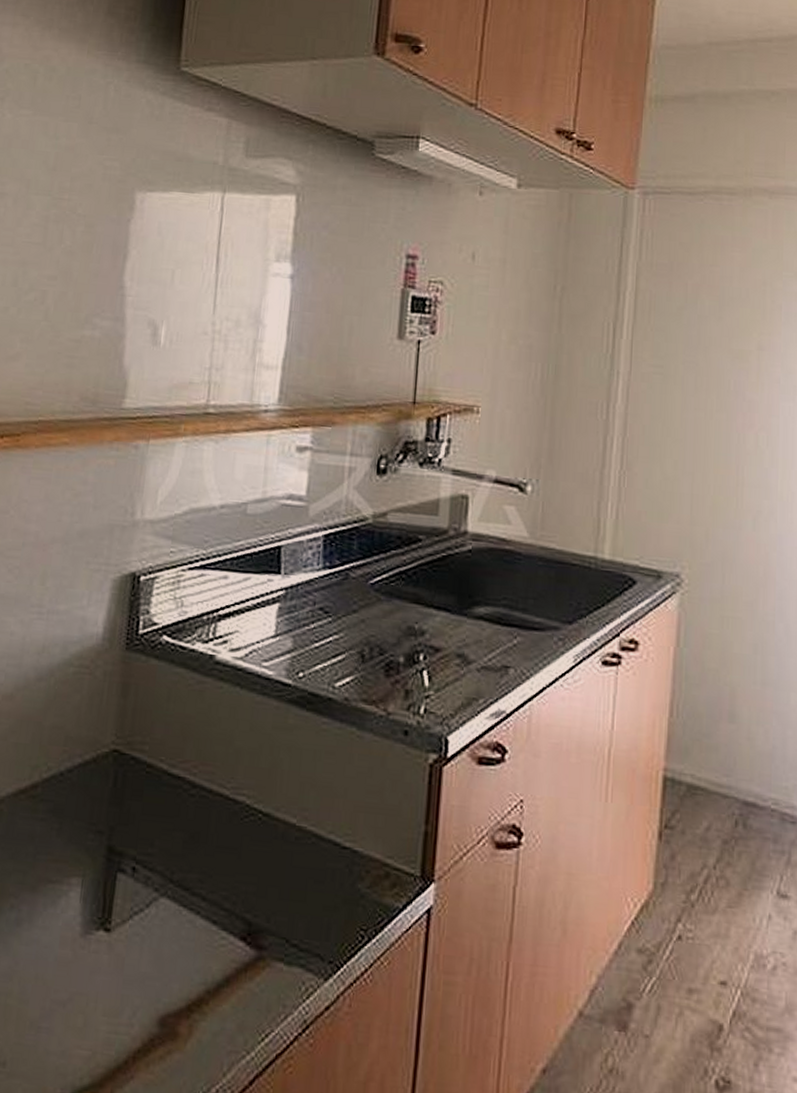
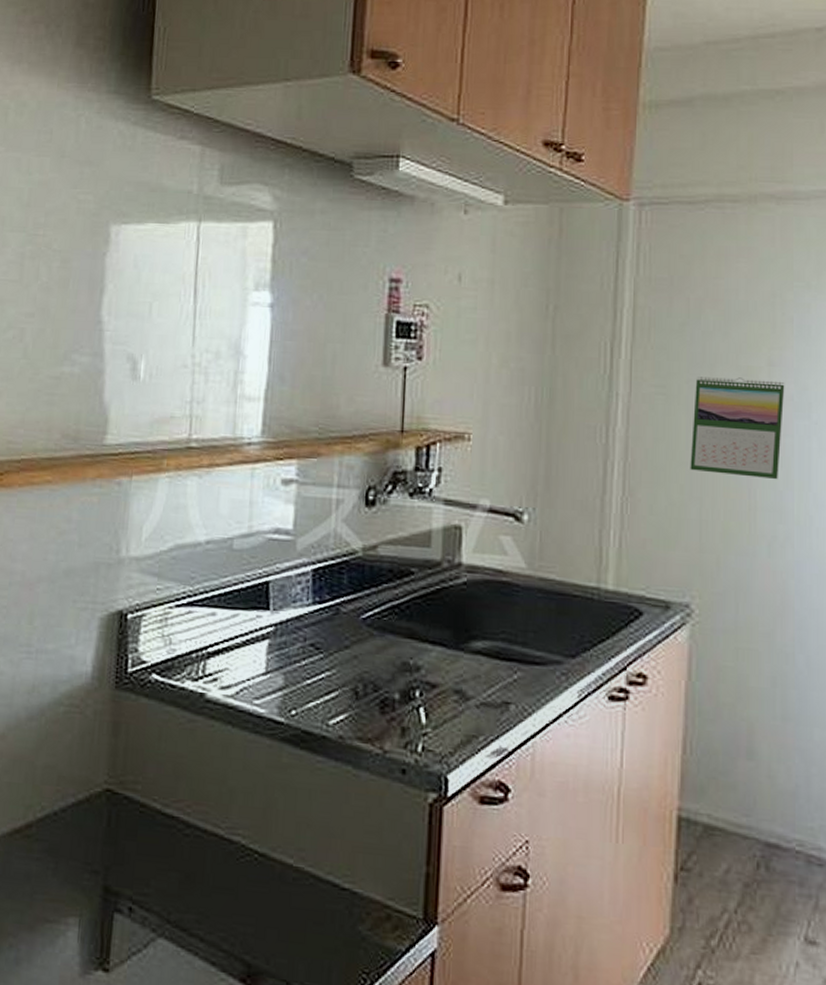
calendar: none [683,358,773,458] -> present [690,376,785,480]

